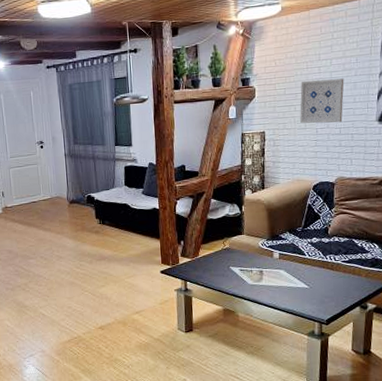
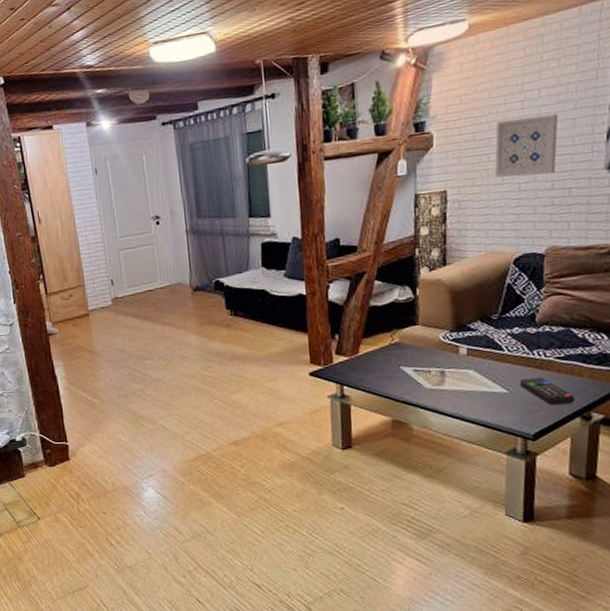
remote control: none [317,276,356,297] -> present [520,377,575,404]

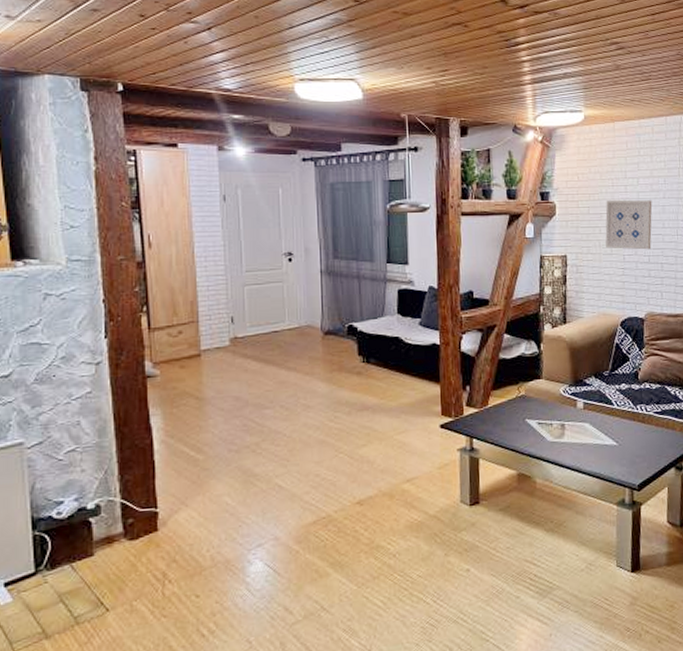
remote control: present [520,377,575,404] -> none [627,430,670,456]

